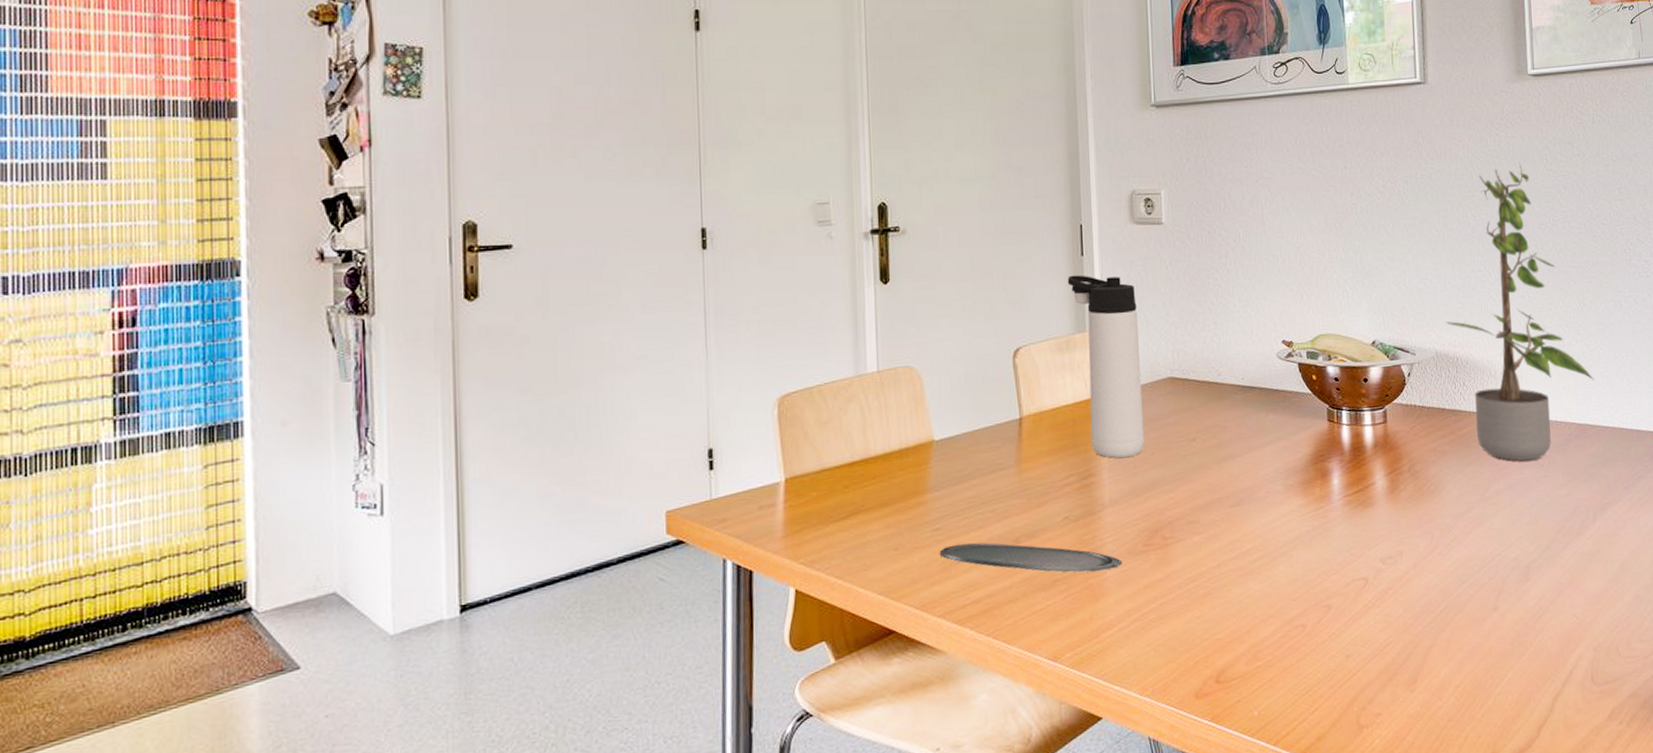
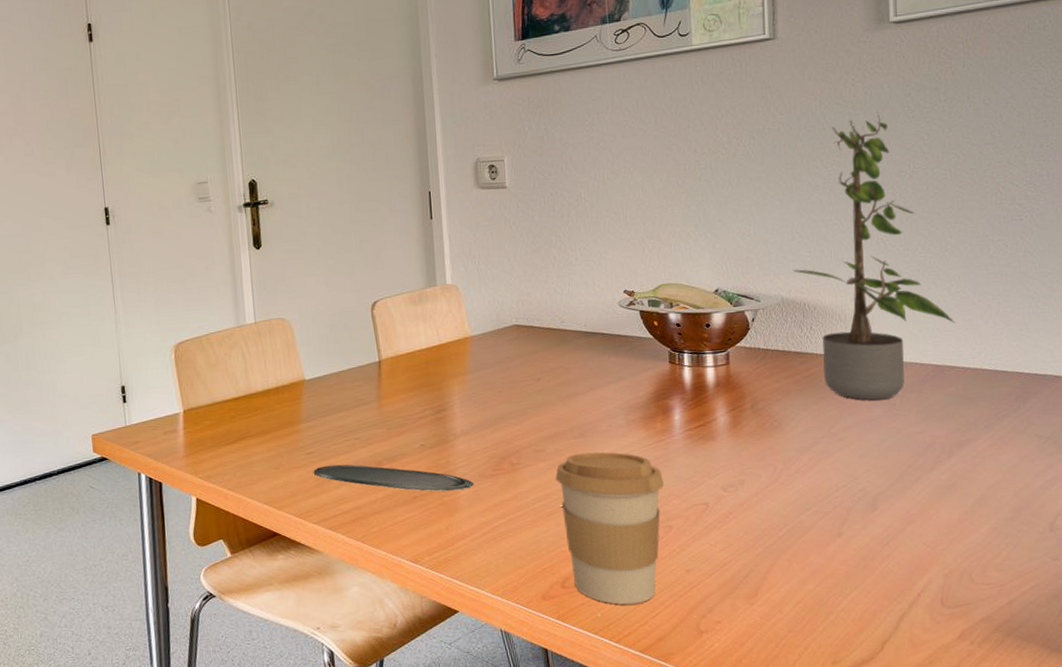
thermos bottle: present [1067,275,1145,459] -> none [418,236,493,396]
coffee cup: none [1210,522,1324,700] -> present [555,452,665,605]

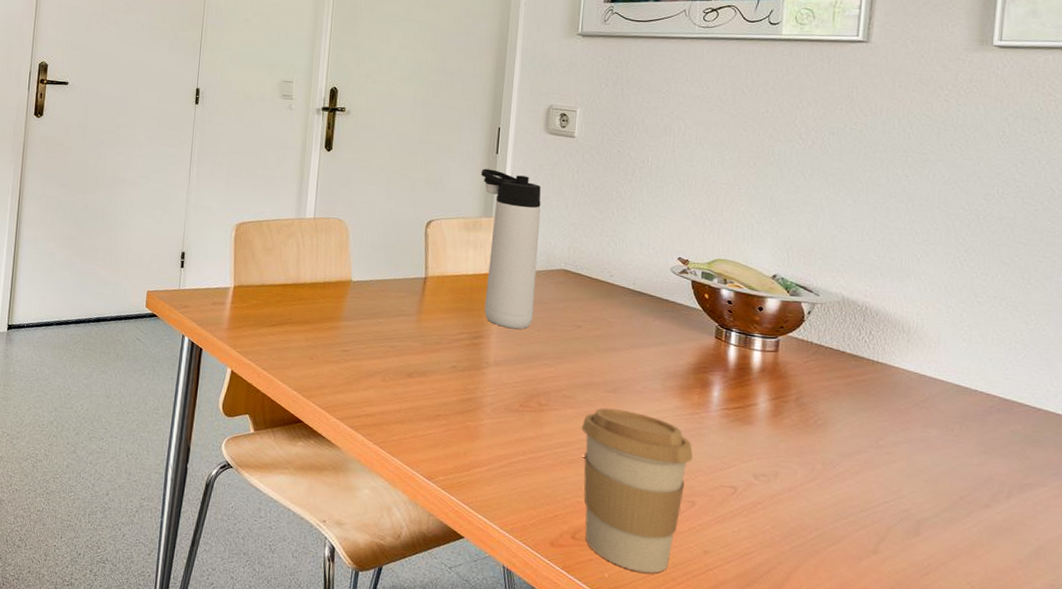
oval tray: present [313,464,474,492] -> none [344,366,499,419]
thermos bottle: none [418,236,493,396] -> present [480,168,541,330]
potted plant: present [792,112,955,401] -> none [857,131,1030,423]

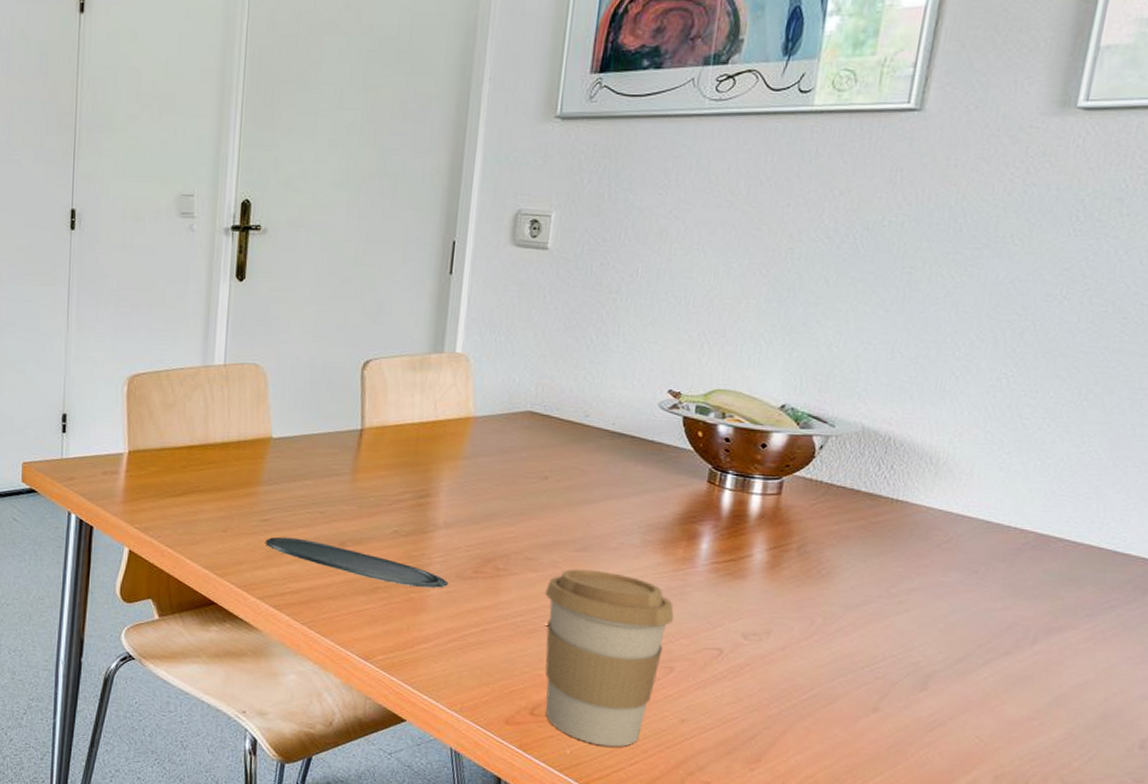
oval tray: none [344,366,499,419] -> present [265,537,449,588]
thermos bottle: present [480,168,541,330] -> none [430,293,504,485]

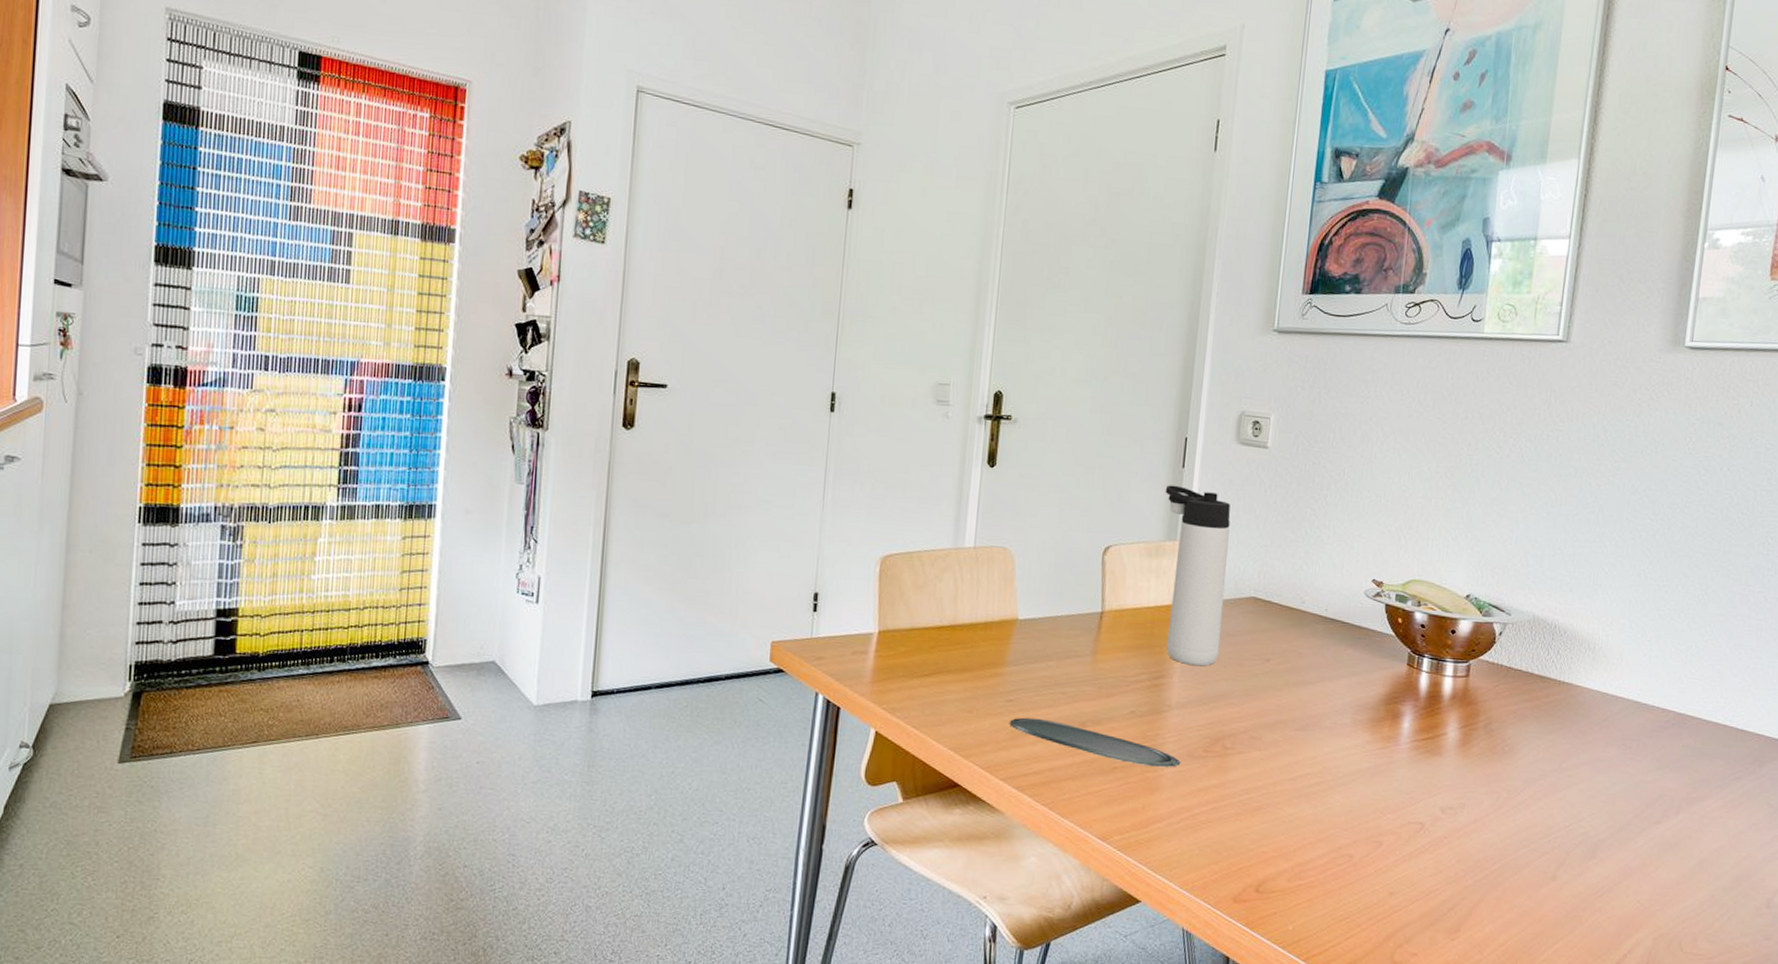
thermos bottle: none [430,293,504,485] -> present [1165,485,1231,667]
coffee cup: present [545,569,675,747] -> none [1268,747,1382,922]

